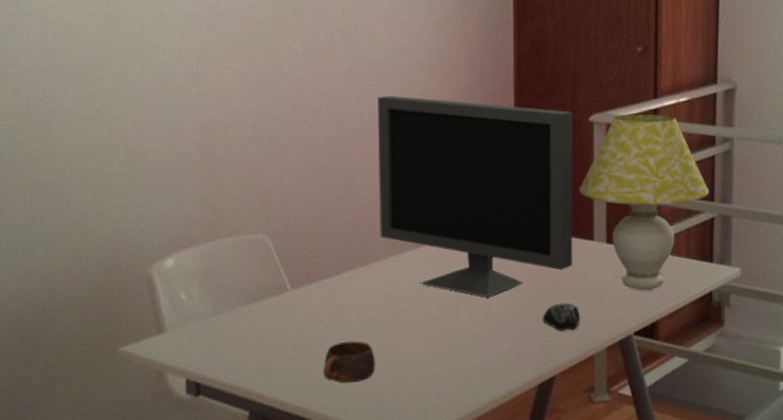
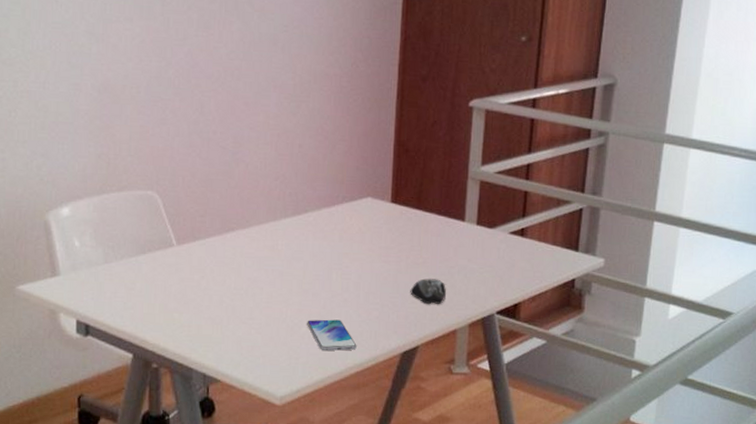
cup: present [323,341,375,383] -> none [202,297,251,336]
monitor: present [378,95,574,298] -> none [262,67,454,268]
smartphone: none [435,355,490,391] -> present [307,319,357,351]
table lamp: present [579,113,710,290] -> none [454,101,581,273]

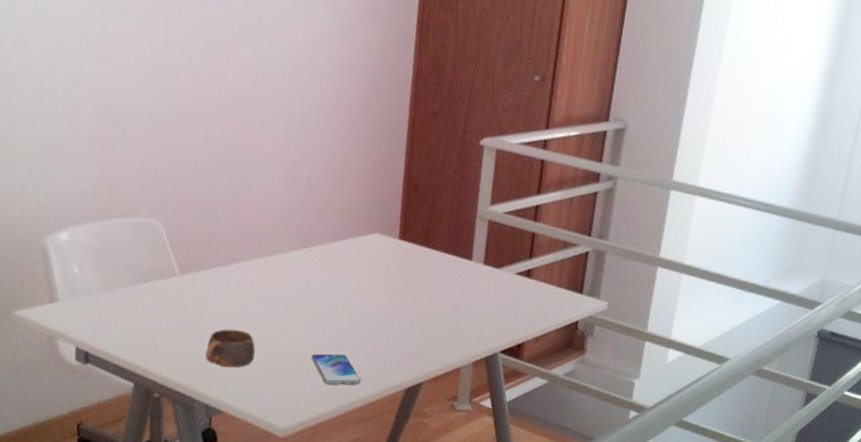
cup: none [202,297,251,336] -> present [206,329,255,368]
computer mouse: present [410,278,447,304] -> none [415,316,452,342]

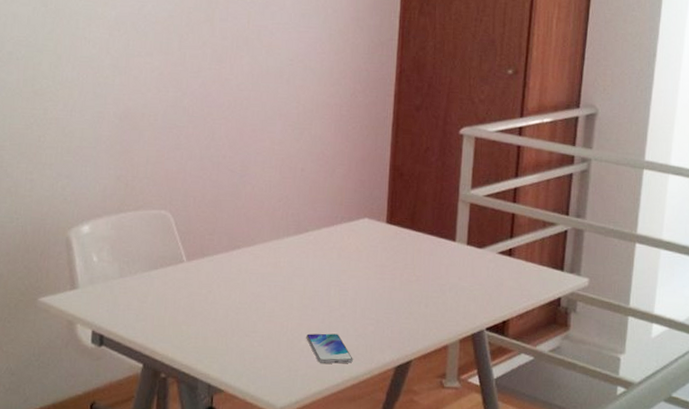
cup: present [206,329,255,368] -> none [208,311,254,348]

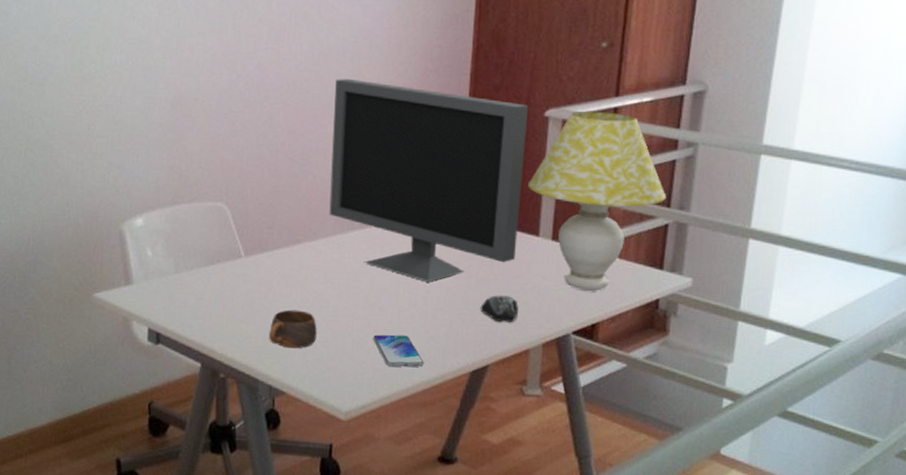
cup: none [208,311,254,348] -> present [269,309,317,349]
monitor: none [266,97,446,284] -> present [329,78,529,282]
computer mouse: none [404,295,439,320] -> present [480,295,519,322]
table lamp: none [446,129,565,291] -> present [528,111,667,291]

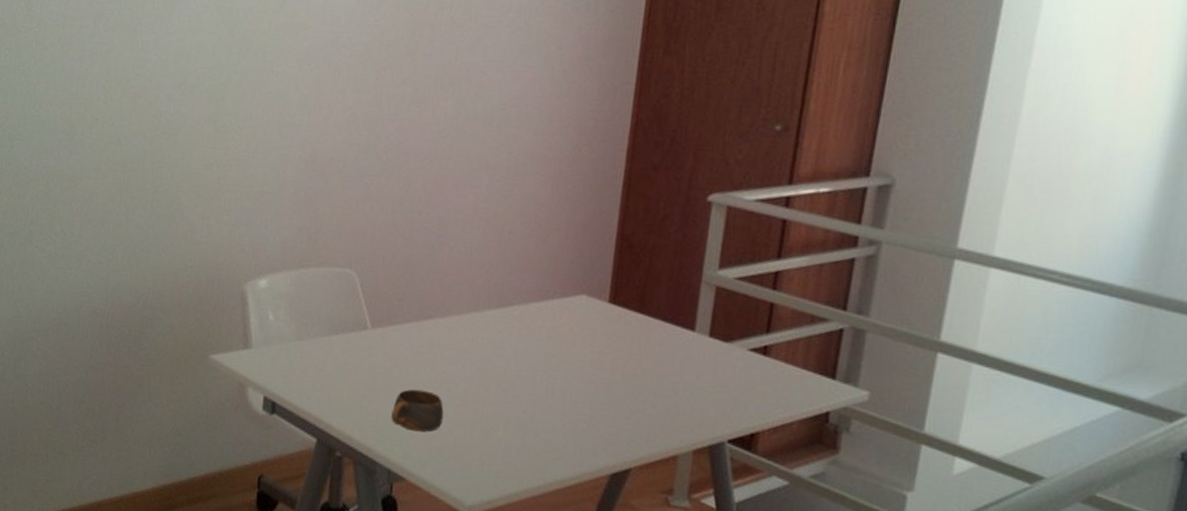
monitor: present [329,78,529,282] -> none [464,147,691,372]
smartphone: present [373,334,424,367] -> none [504,424,559,464]
computer mouse: present [480,295,519,322] -> none [624,392,669,424]
table lamp: present [528,111,667,291] -> none [685,197,843,397]

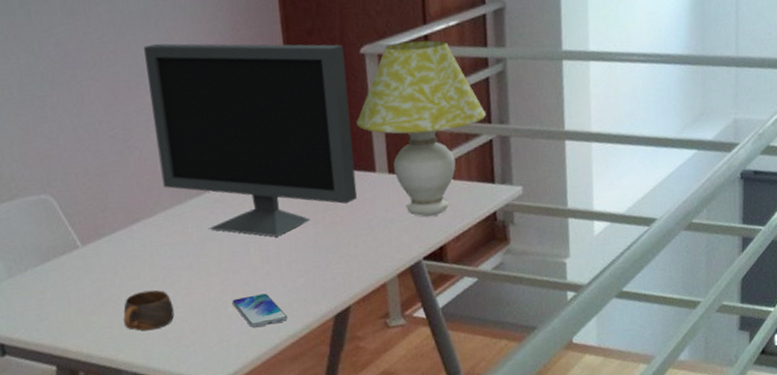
monitor: none [464,147,691,372] -> present [144,43,357,237]
smartphone: none [504,424,559,464] -> present [232,293,288,328]
table lamp: none [685,197,843,397] -> present [356,40,487,217]

